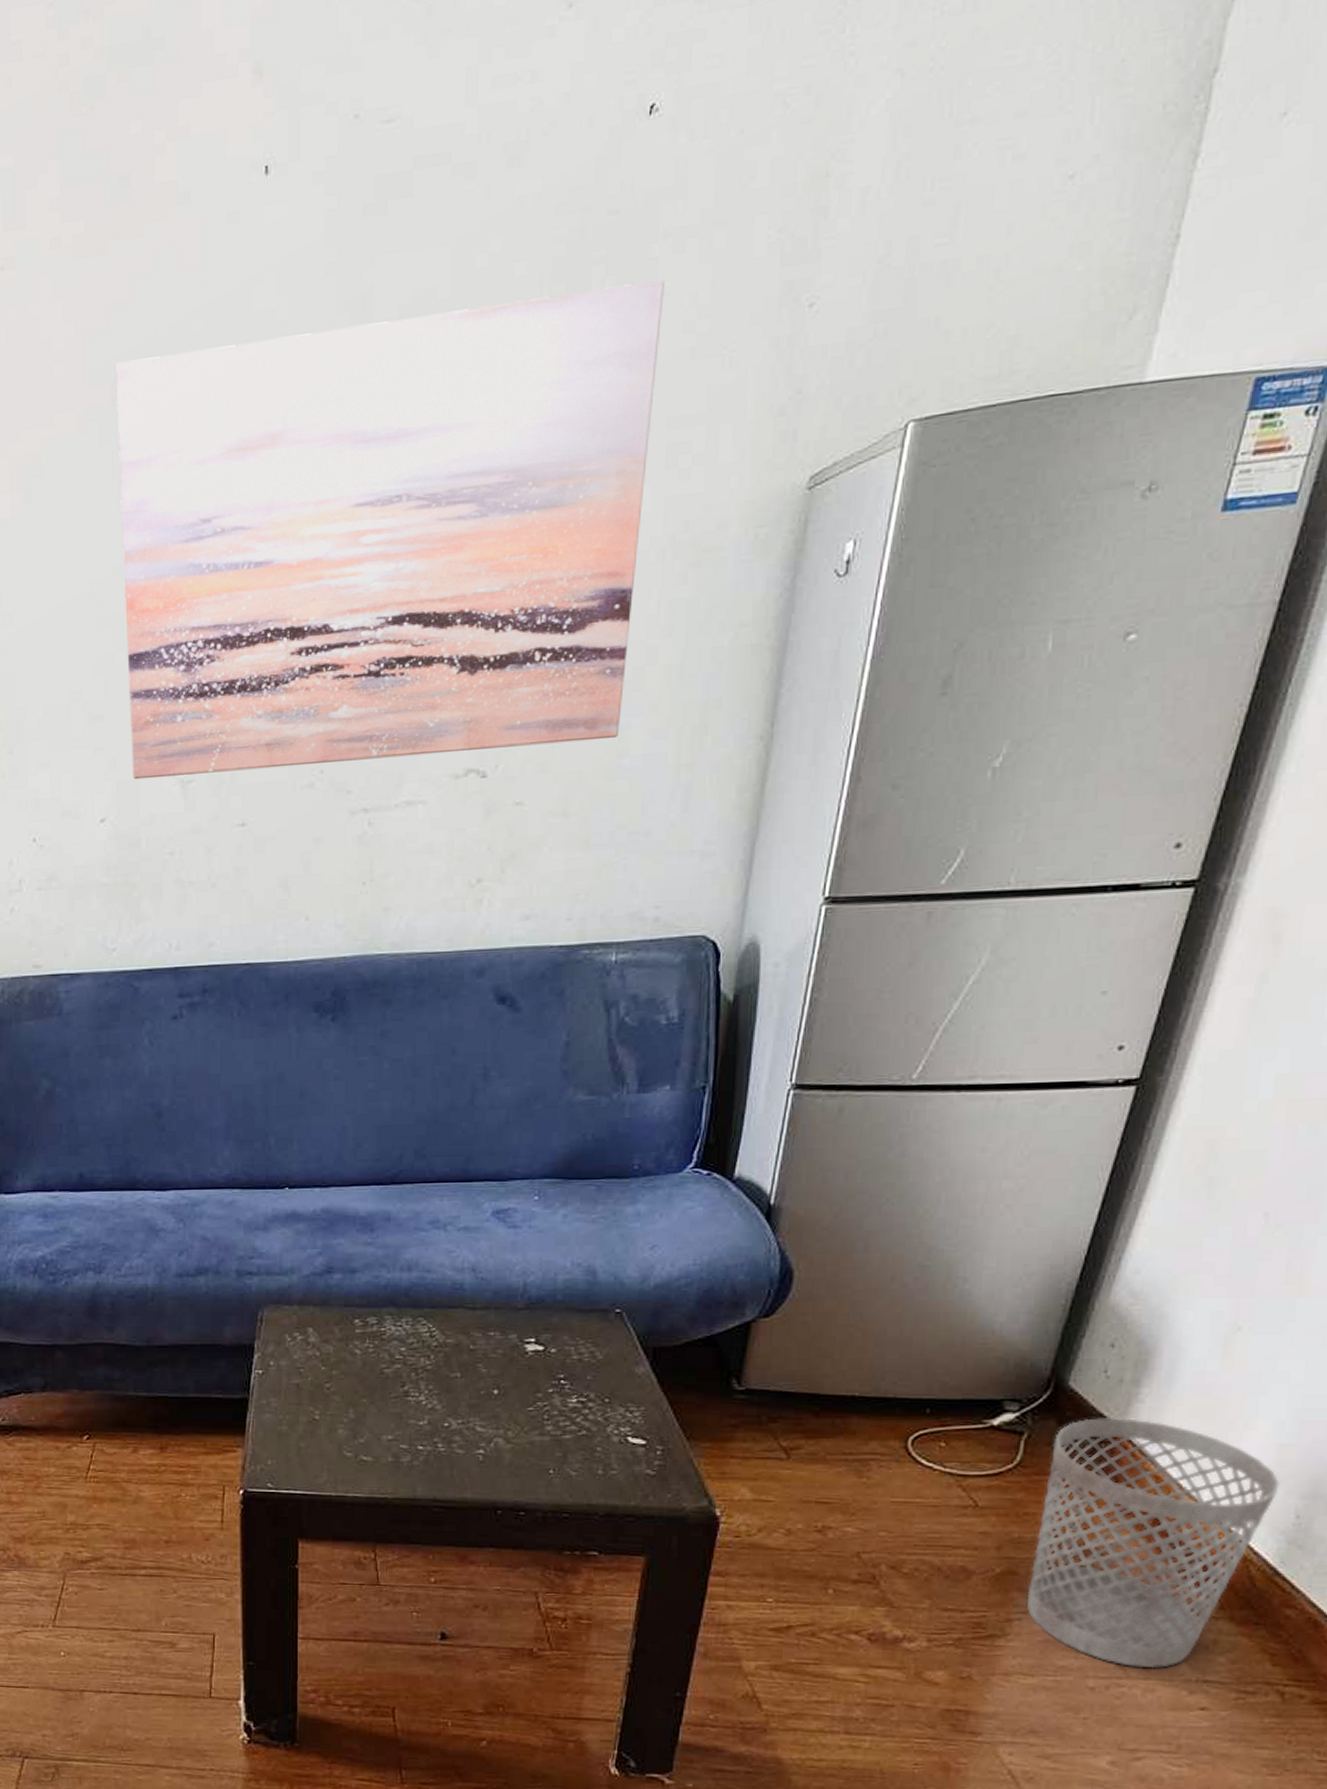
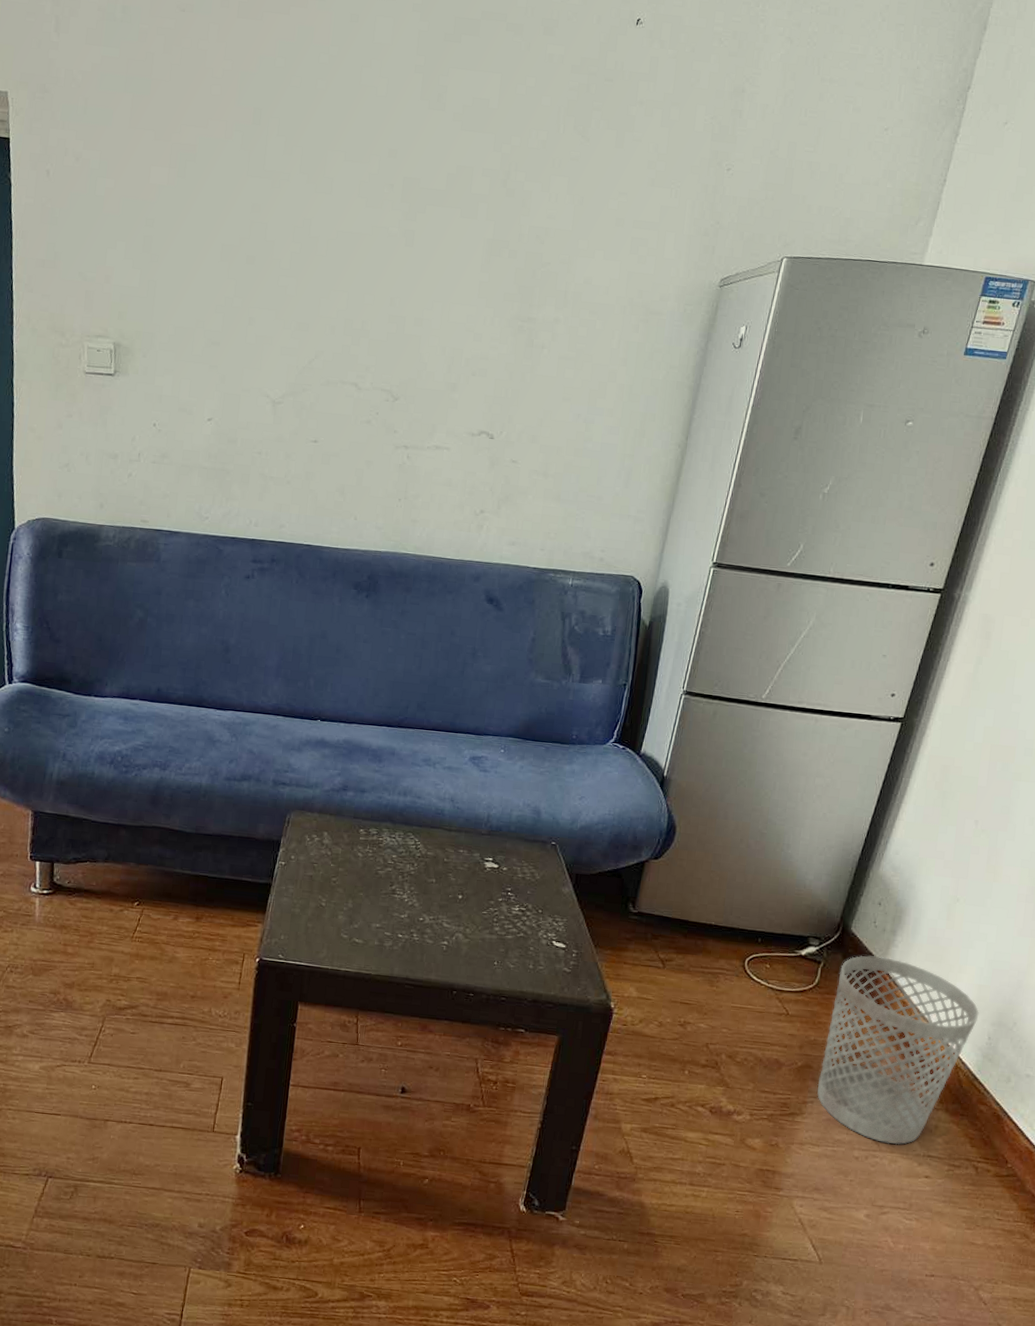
wall art: present [114,280,665,780] -> none [237,95,638,428]

